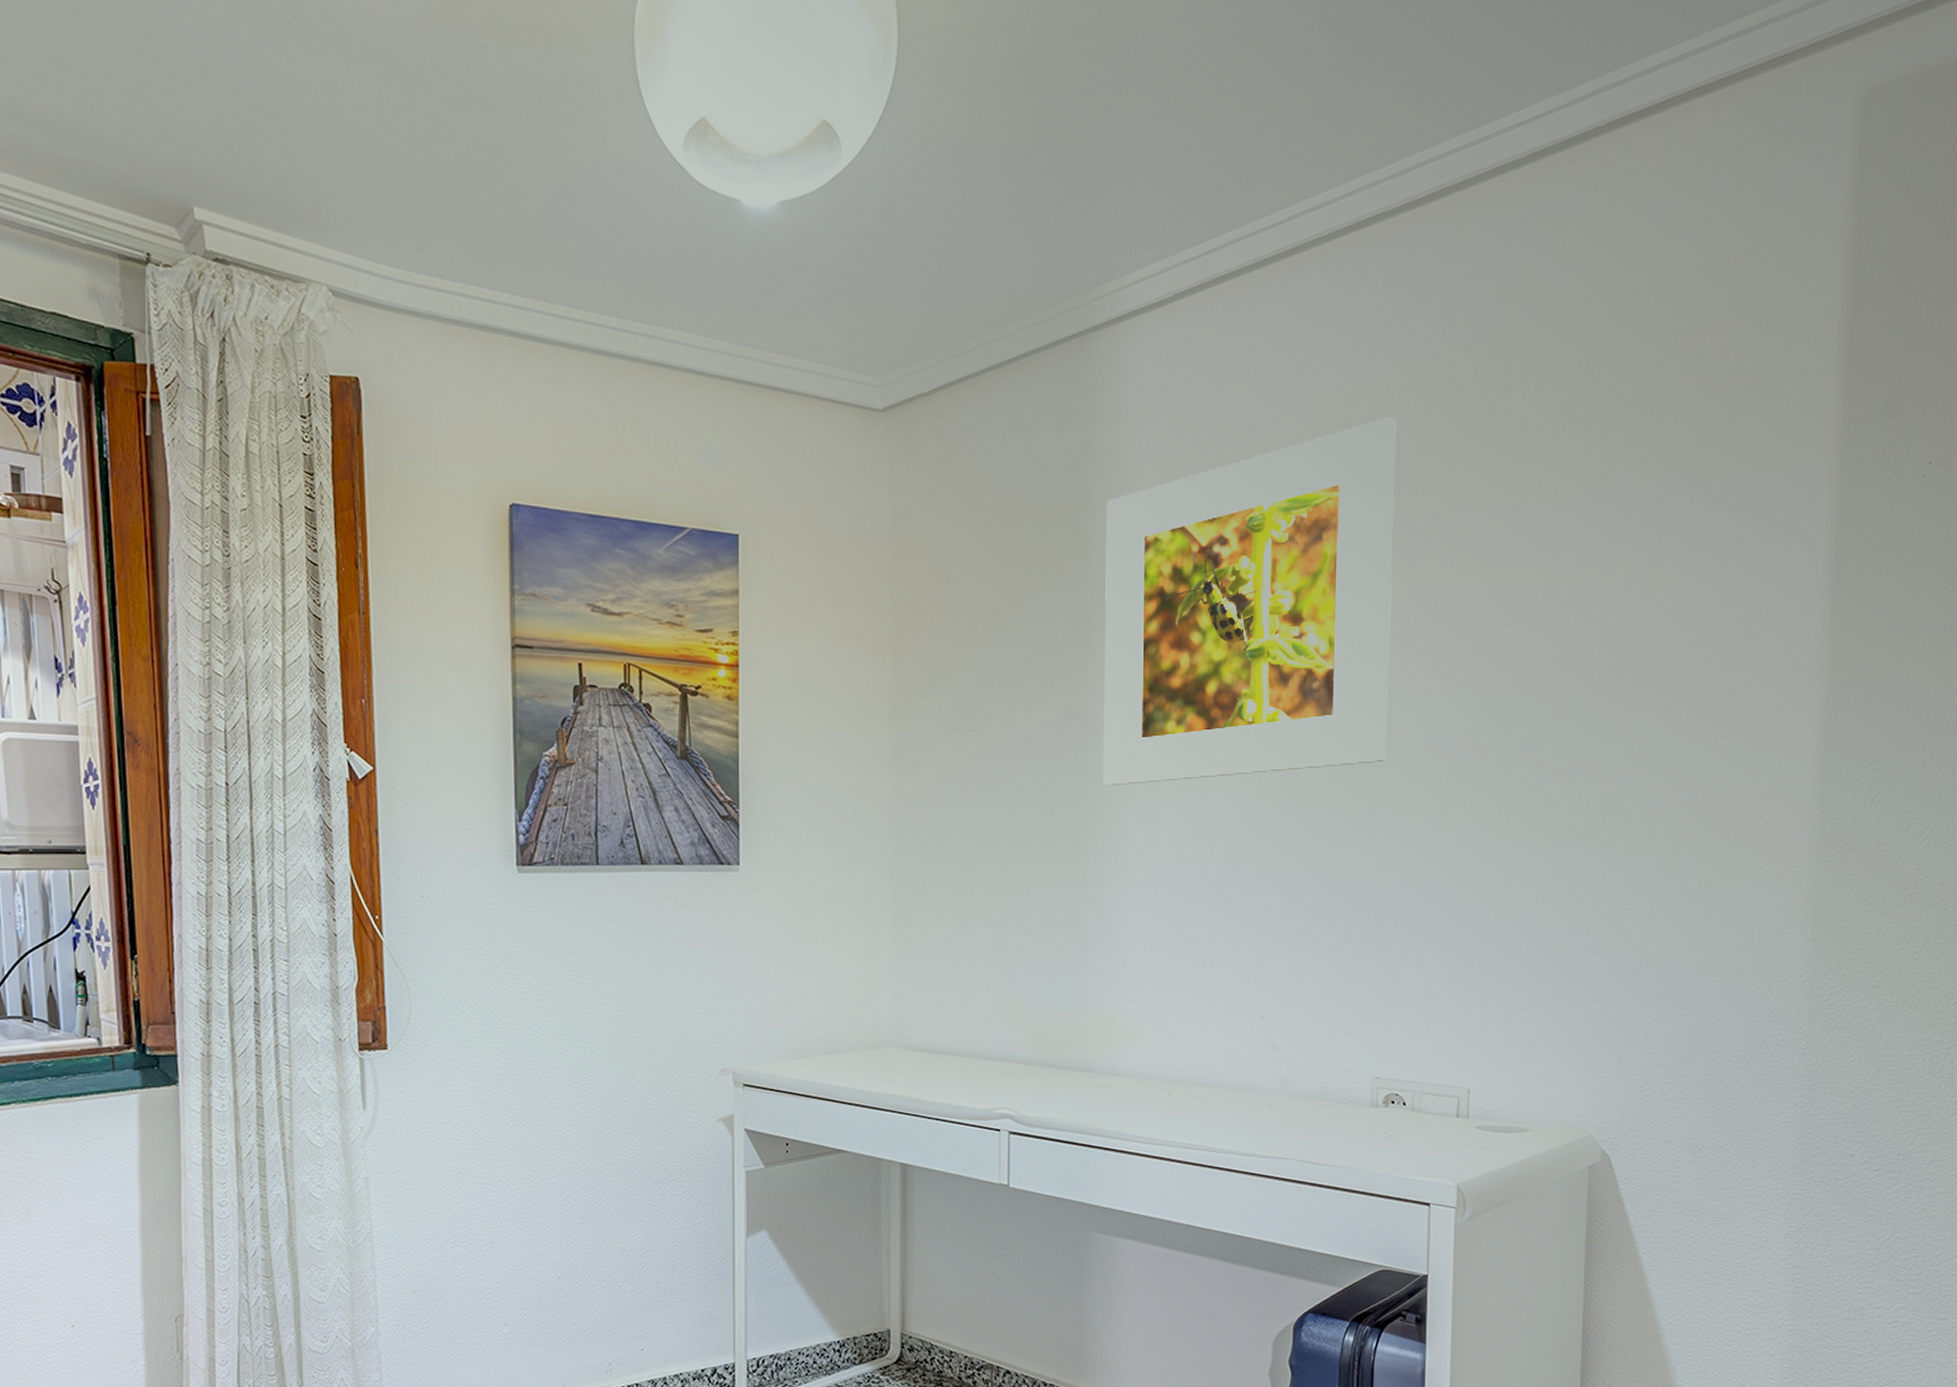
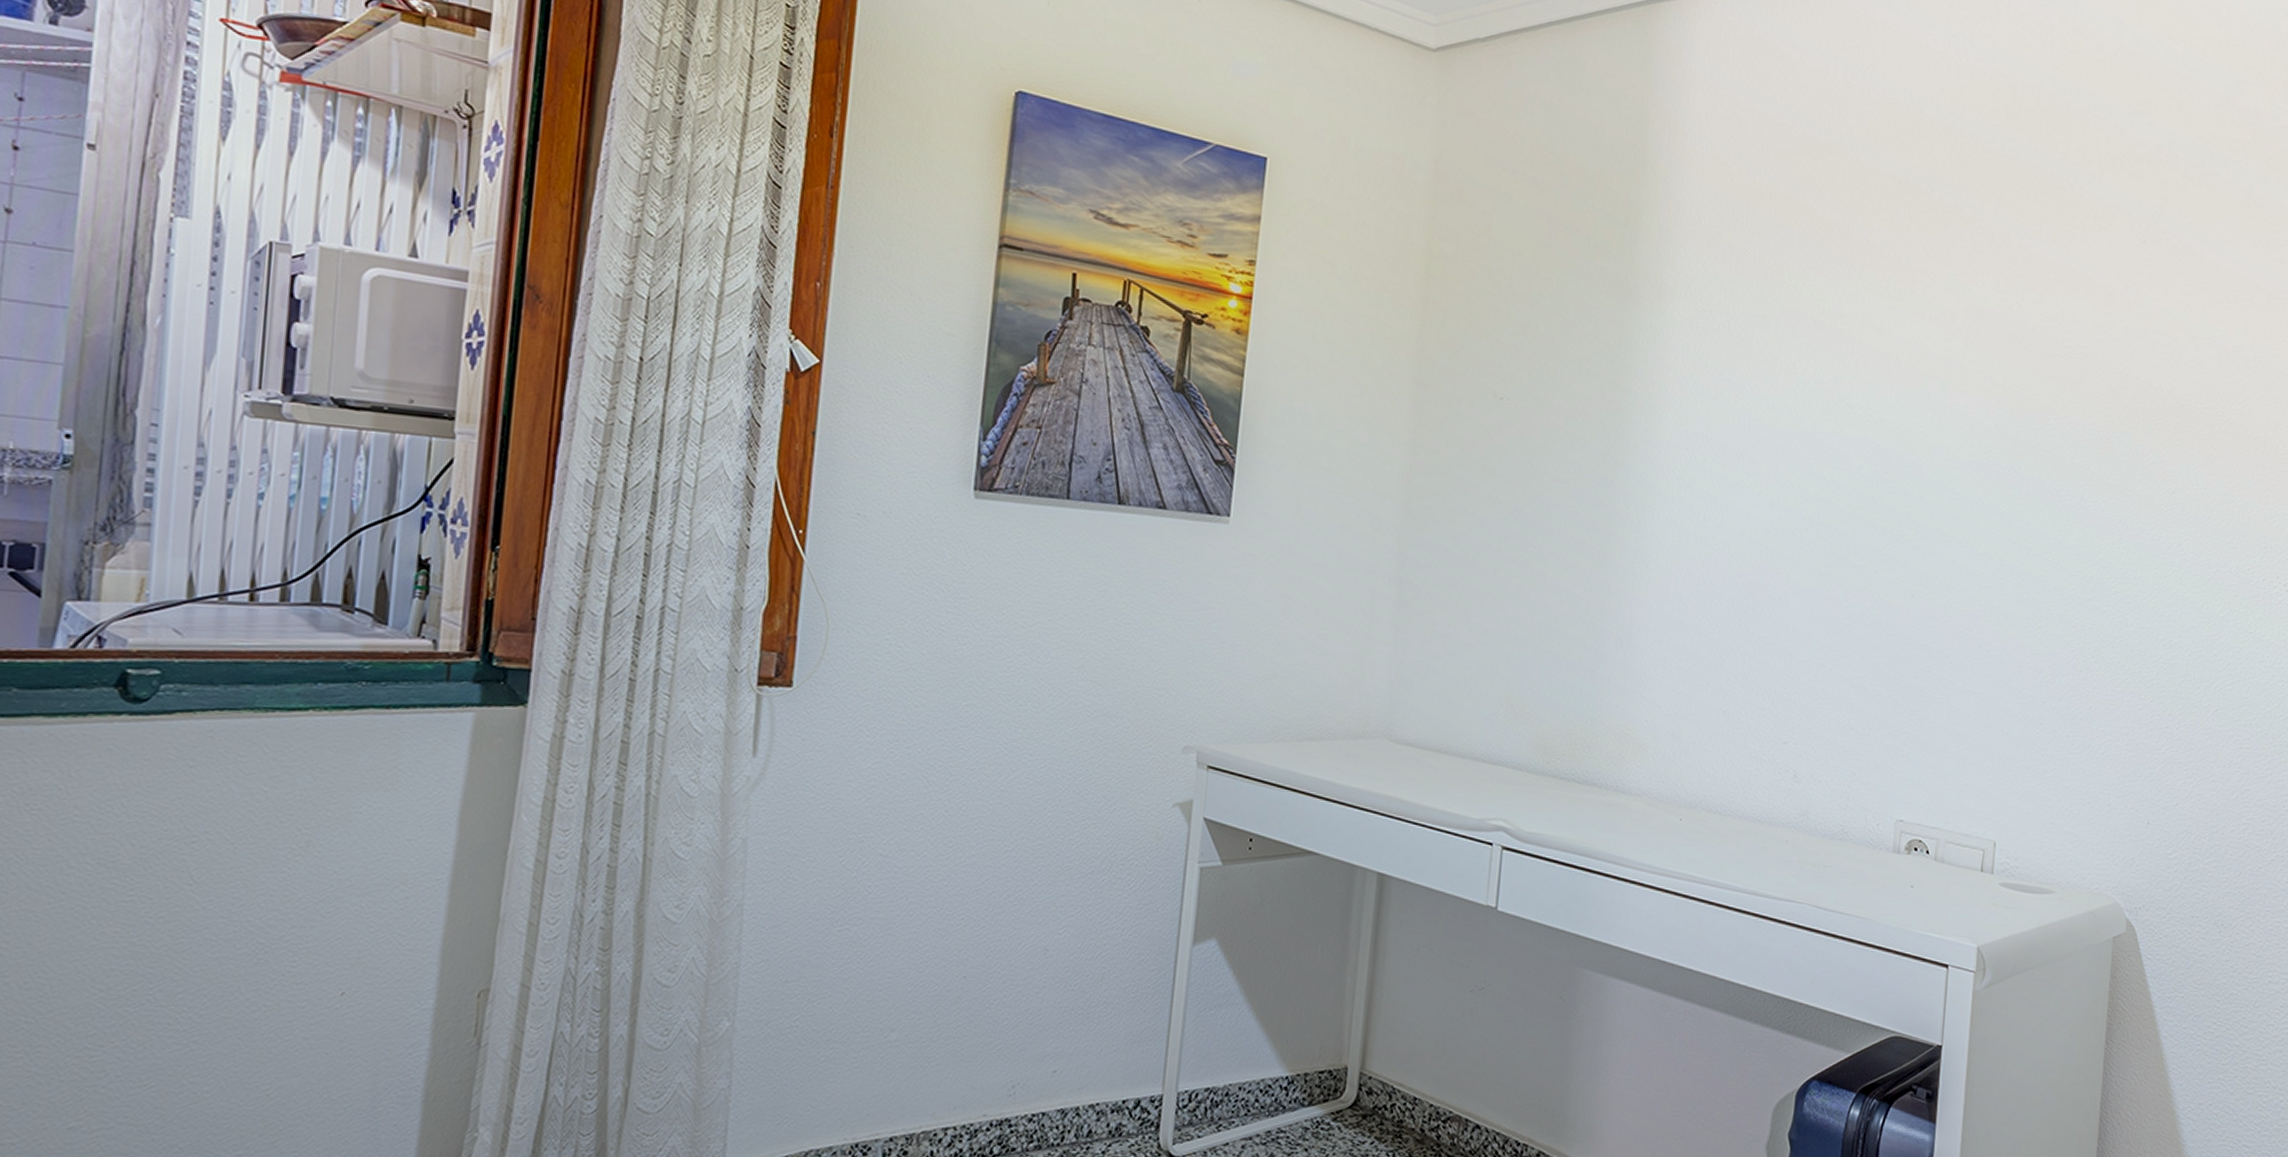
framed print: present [1103,417,1397,786] -> none [1635,130,1959,482]

